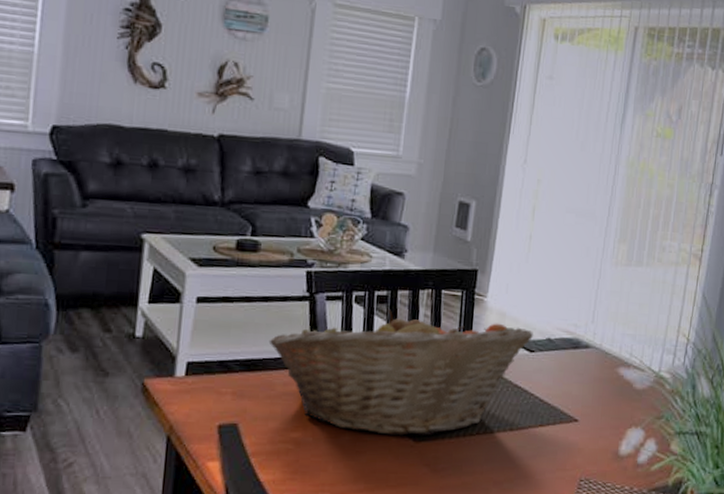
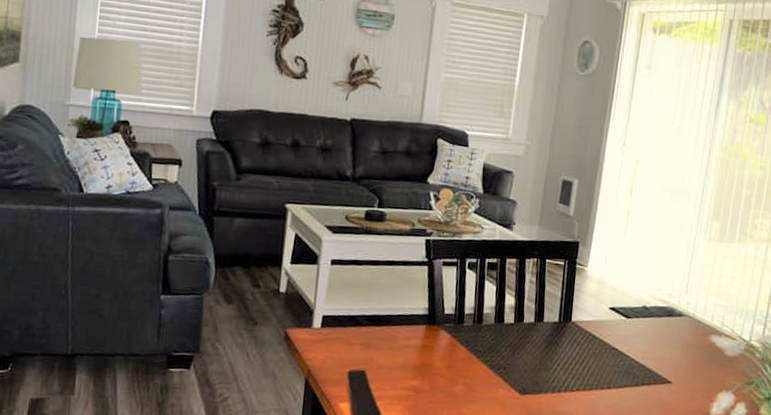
fruit basket: present [268,309,533,436] -> none [392,275,630,389]

